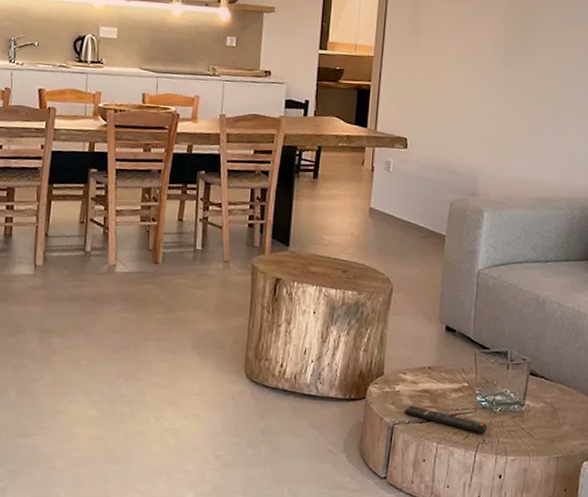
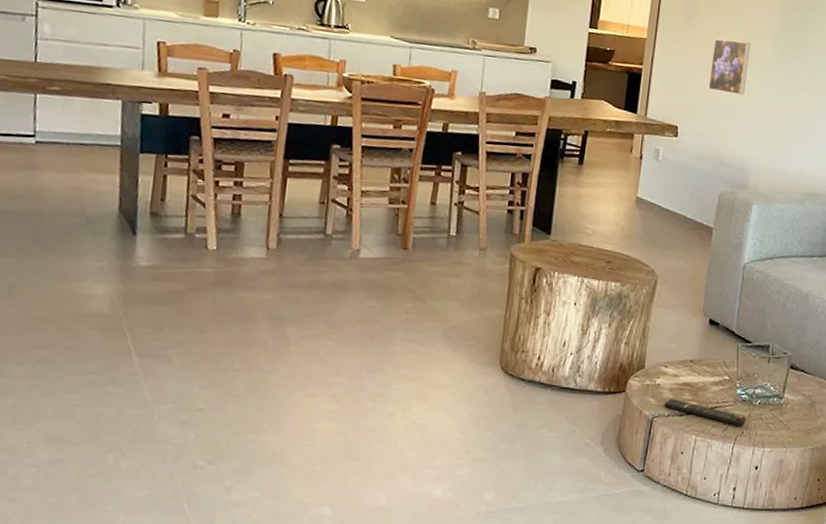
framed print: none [435,52,475,105] -> present [708,39,751,95]

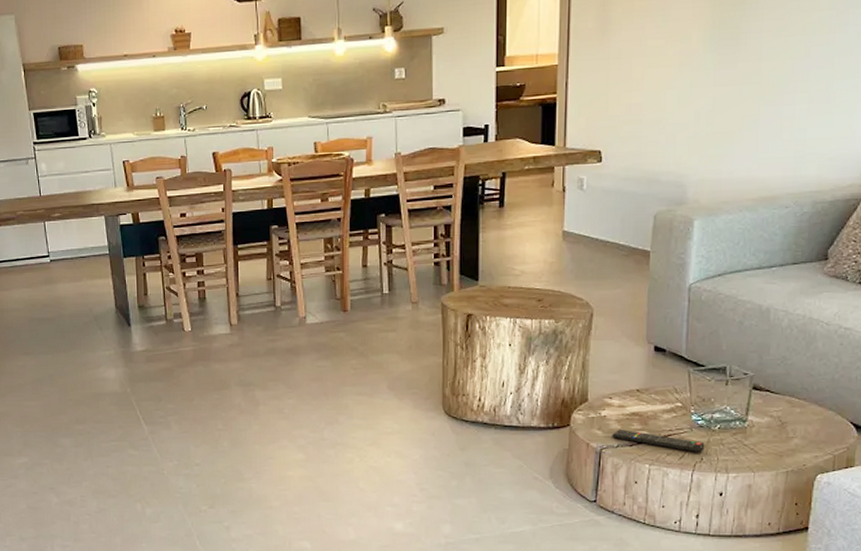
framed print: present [708,39,751,95] -> none [631,44,678,106]

